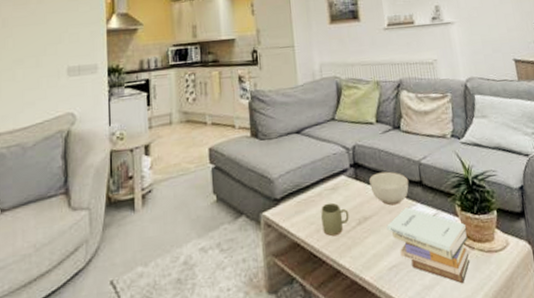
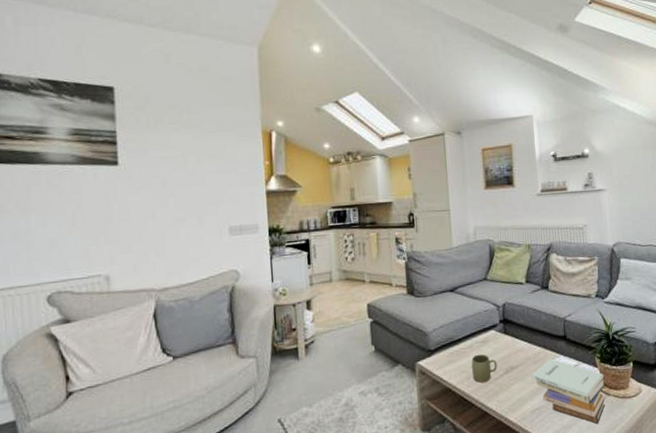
bowl: present [369,171,409,206] -> none [517,327,554,357]

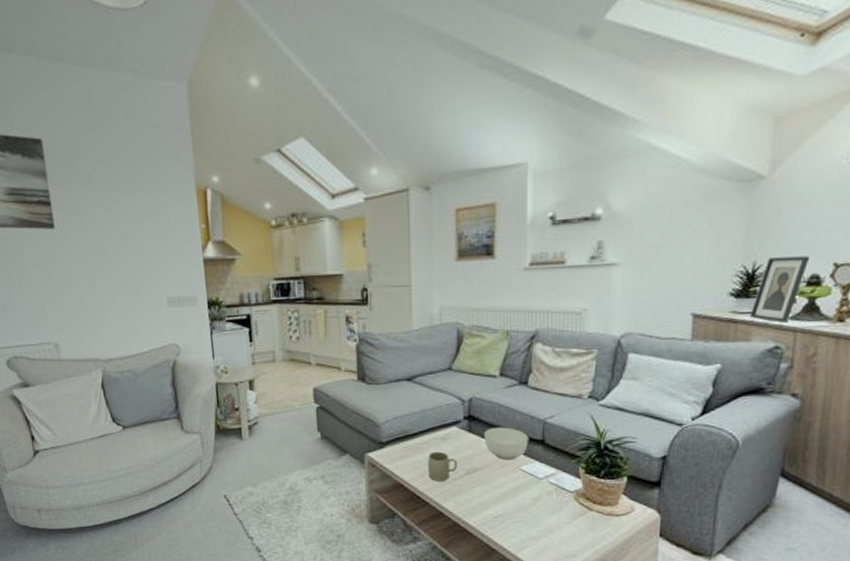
bowl: none [517,327,554,357] -> present [484,427,529,460]
books: present [531,359,605,424] -> none [497,464,588,540]

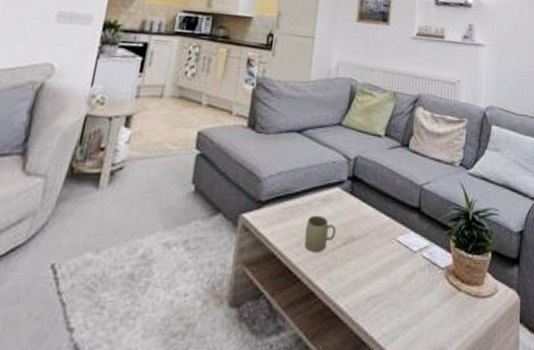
bowl: present [484,427,529,460] -> none [365,190,407,229]

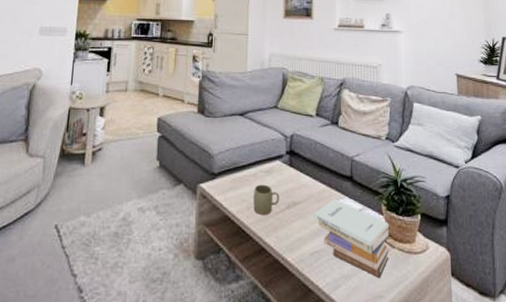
books: none [373,234,458,327] -> present [314,199,390,279]

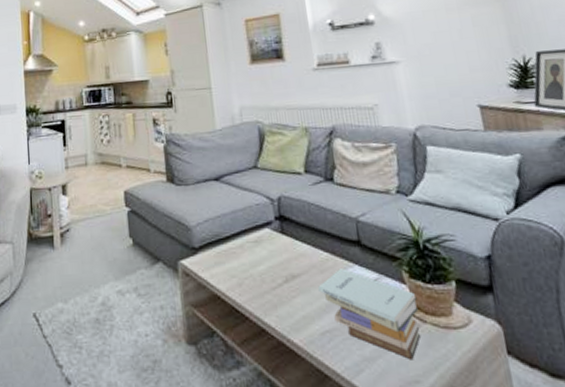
mug: present [253,184,280,215] -> none [243,256,275,291]

